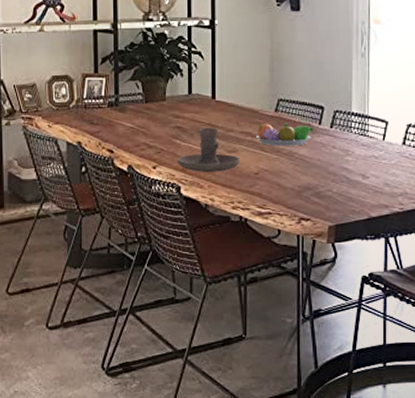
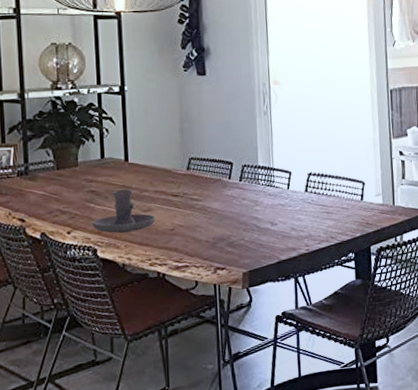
fruit bowl: present [256,123,314,146] -> none [170,180,224,202]

